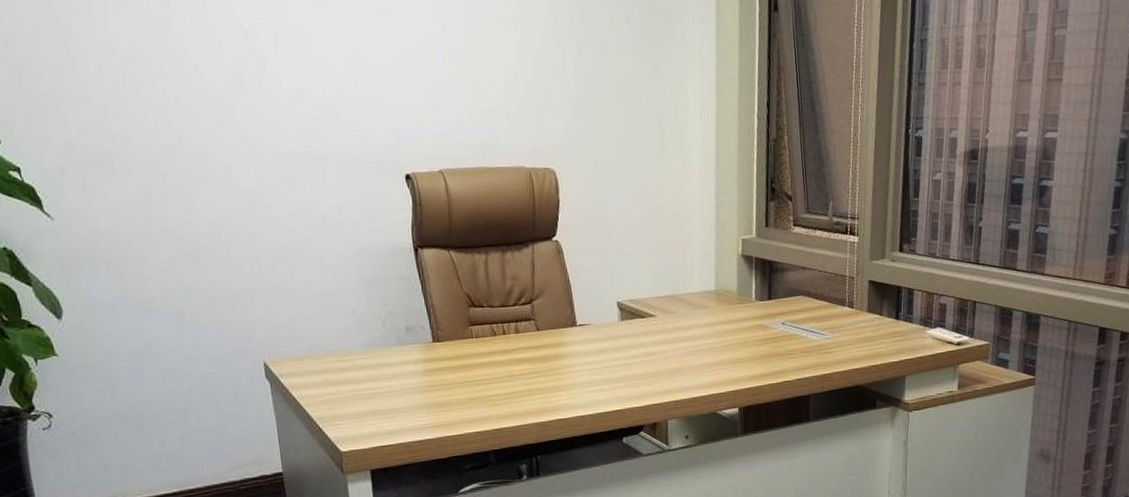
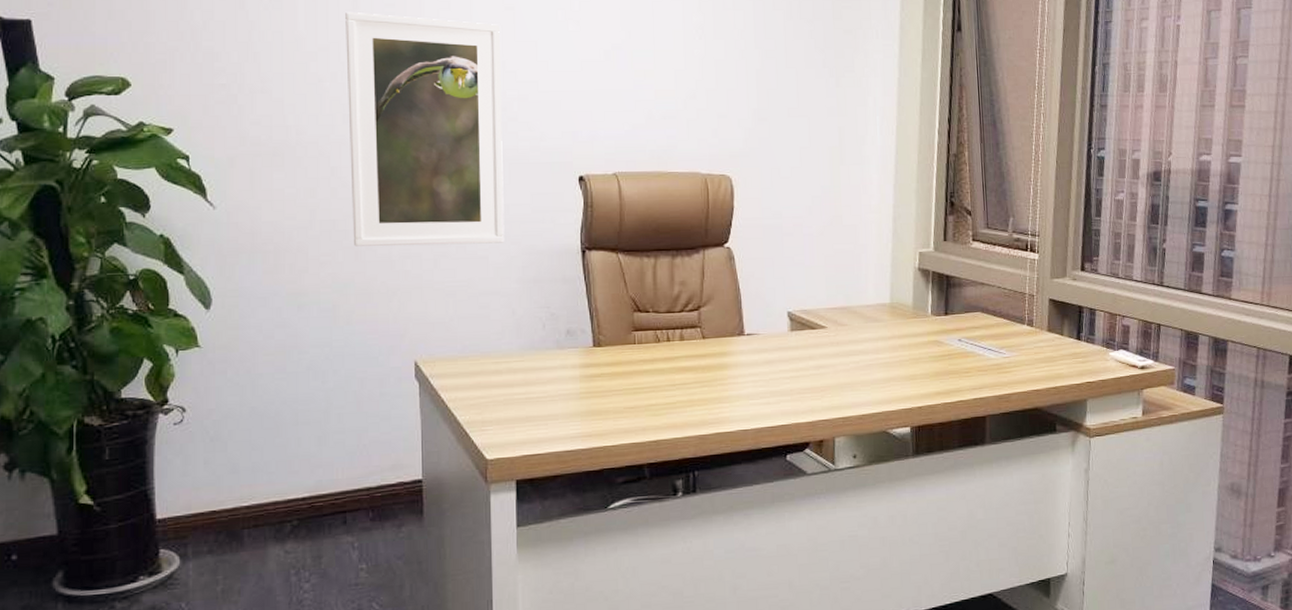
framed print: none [156,11,339,253] -> present [345,11,505,246]

